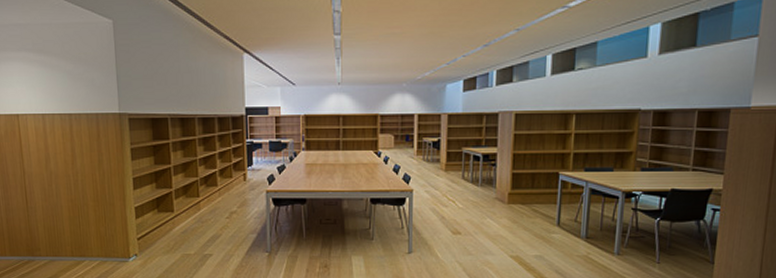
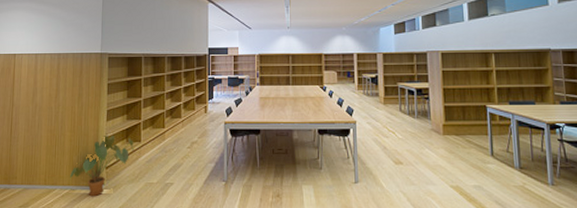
house plant: none [99,205,167,268] -> present [70,136,134,197]

